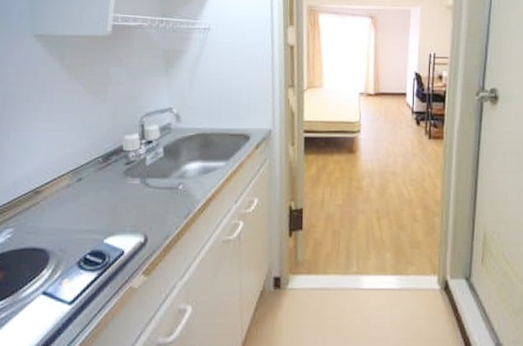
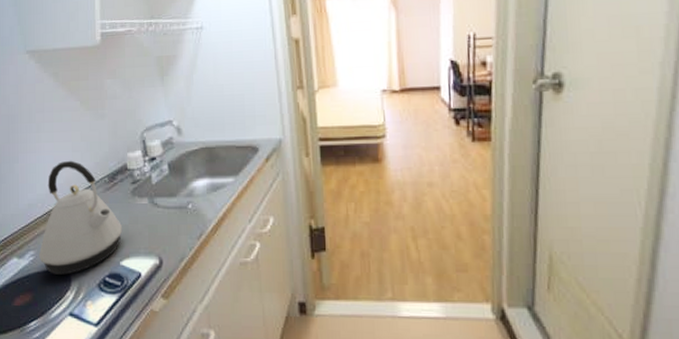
kettle: none [17,140,111,253] -> present [38,160,123,275]

